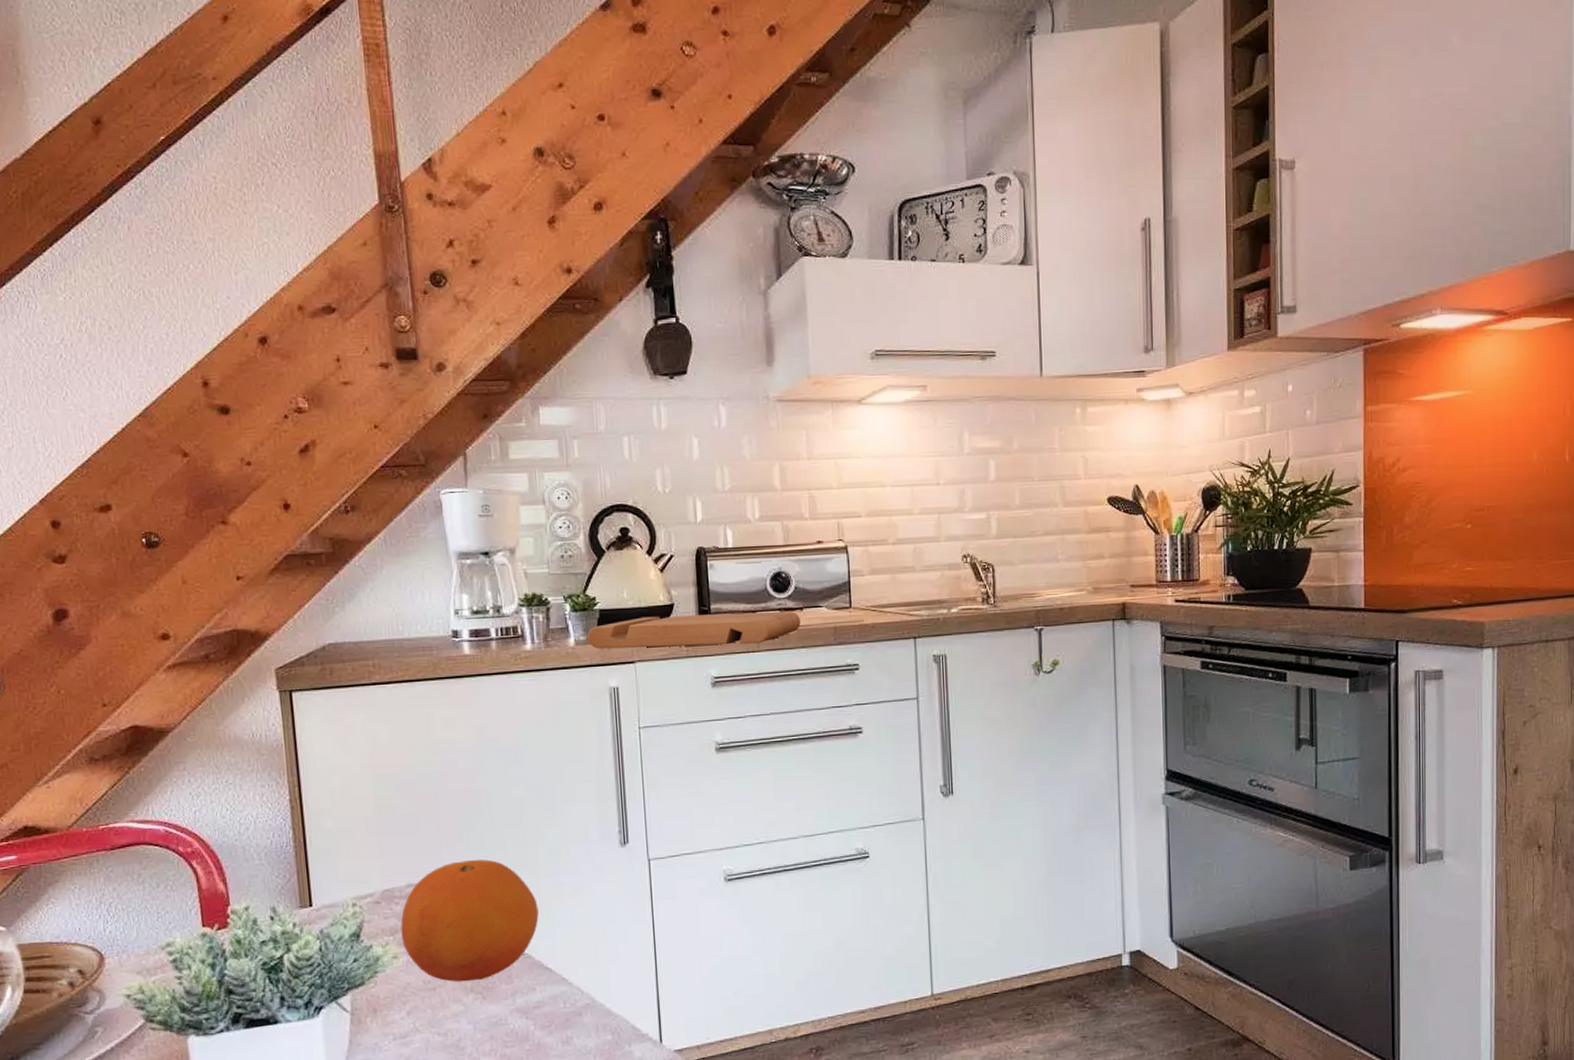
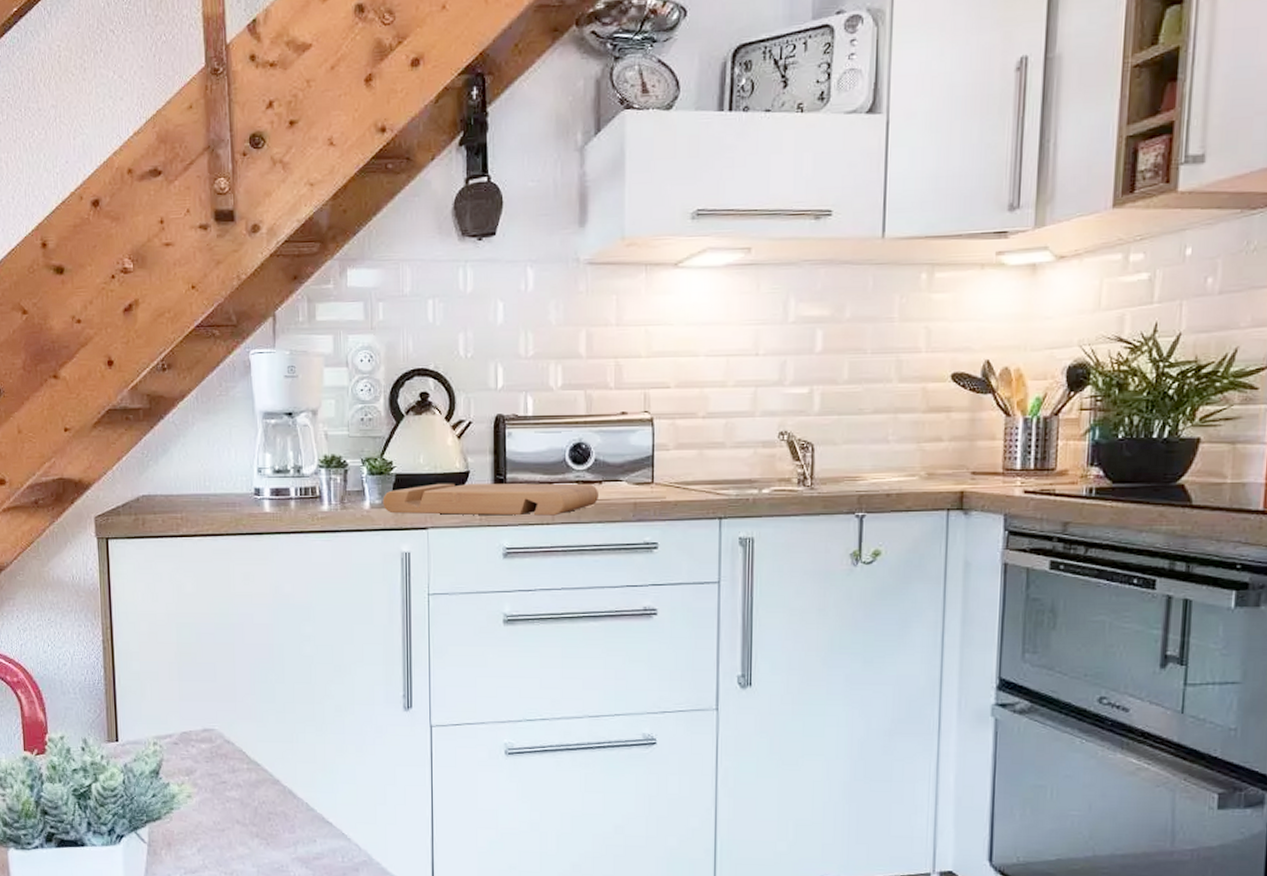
fruit: present [400,859,539,982] -> none [195,710,323,827]

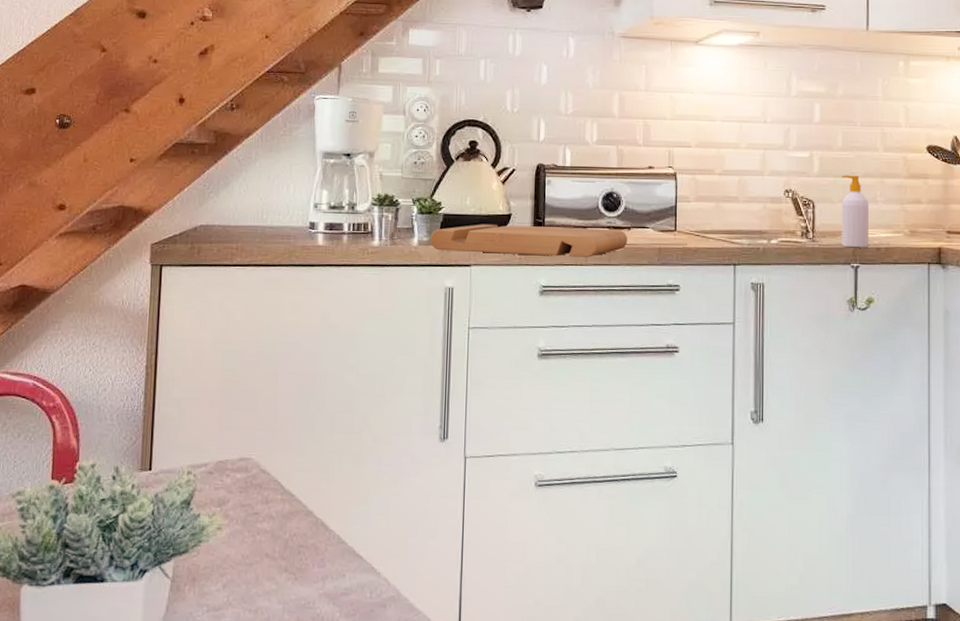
soap bottle: none [844,411,878,495] -> present [841,175,868,248]

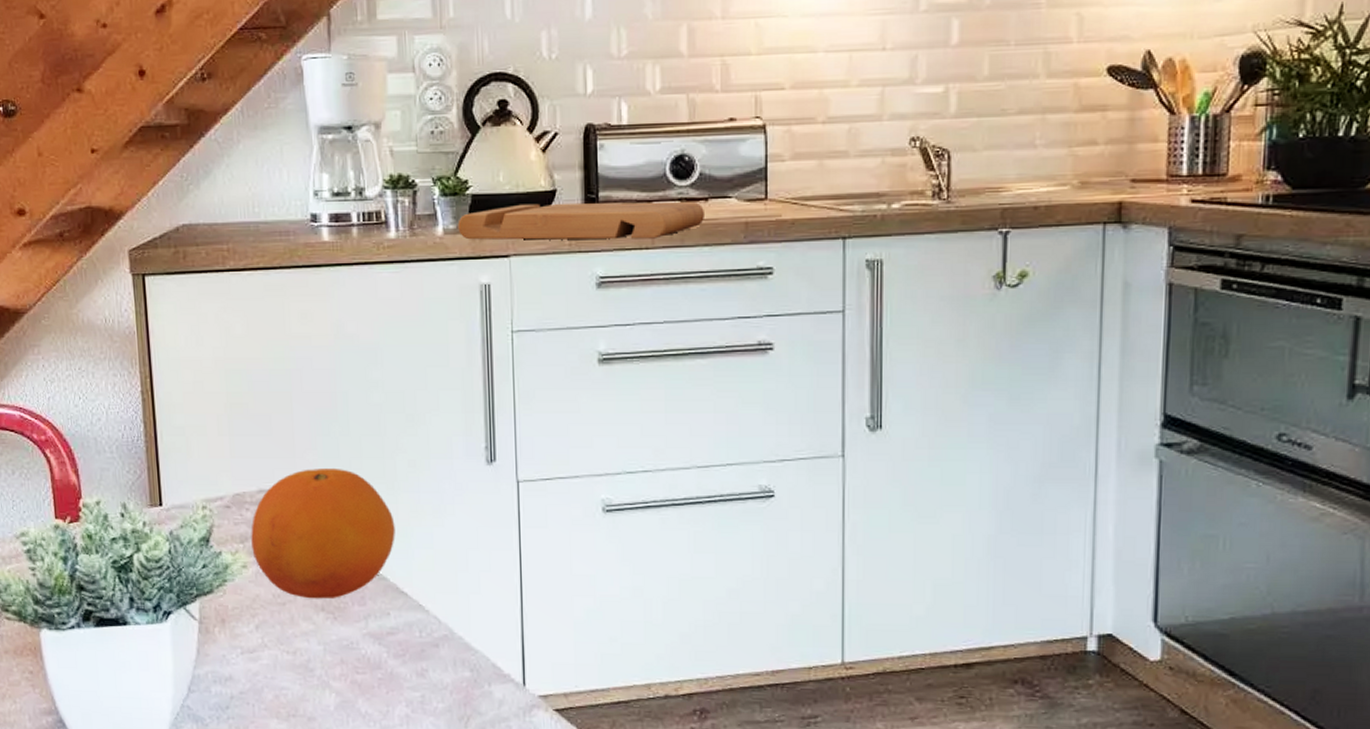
fruit: none [228,440,357,561] -> present [251,467,395,599]
soap bottle: present [841,175,868,248] -> none [986,112,1024,209]

